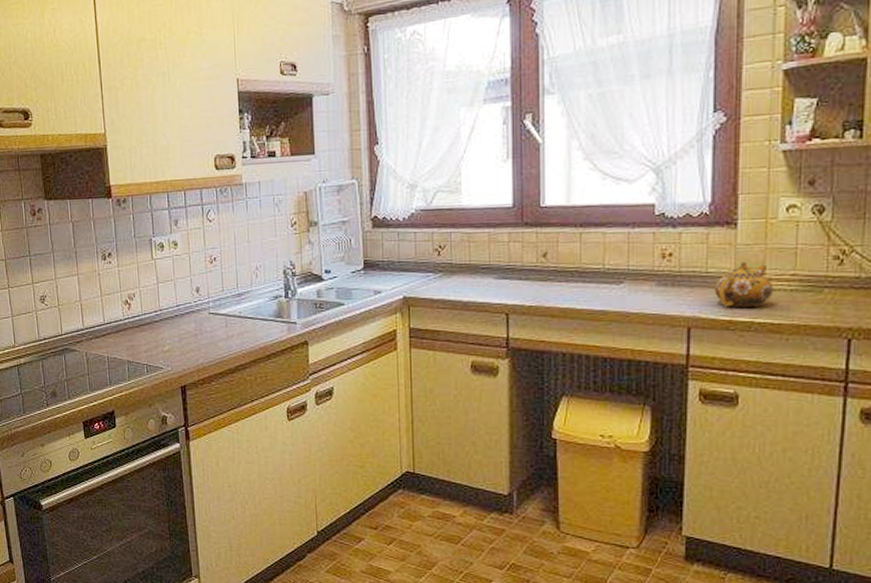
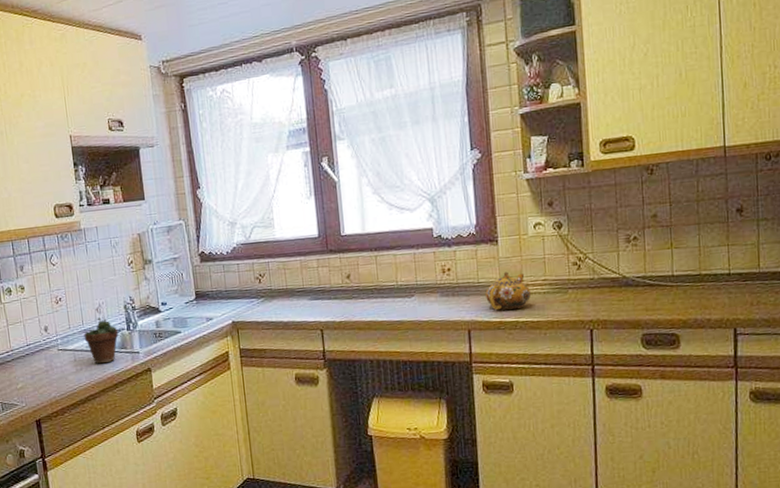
succulent plant: none [237,269,275,332] -> present [84,306,119,364]

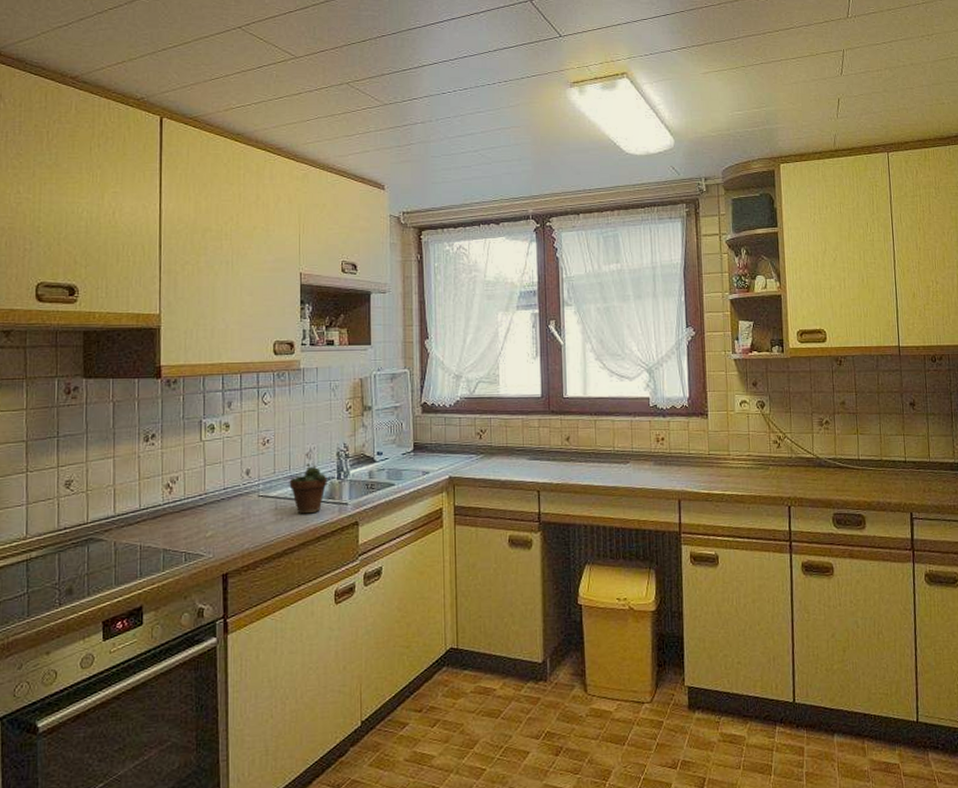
teapot: present [485,271,531,311] -> none [695,445,736,483]

